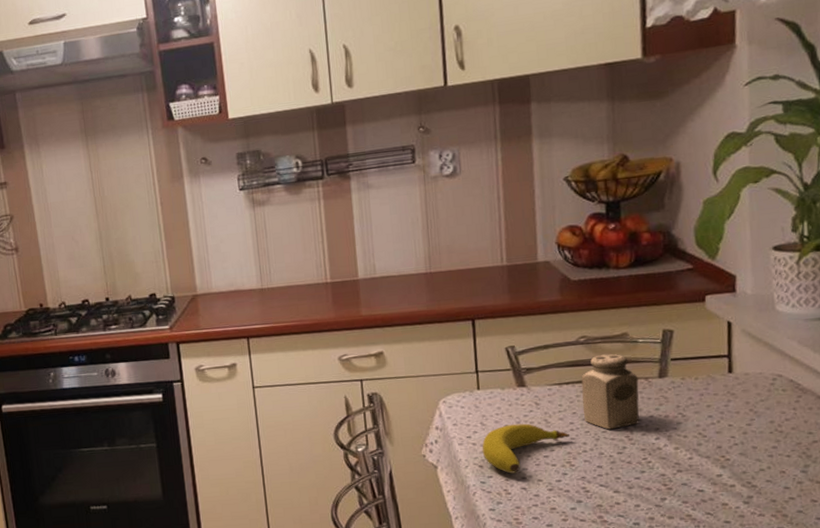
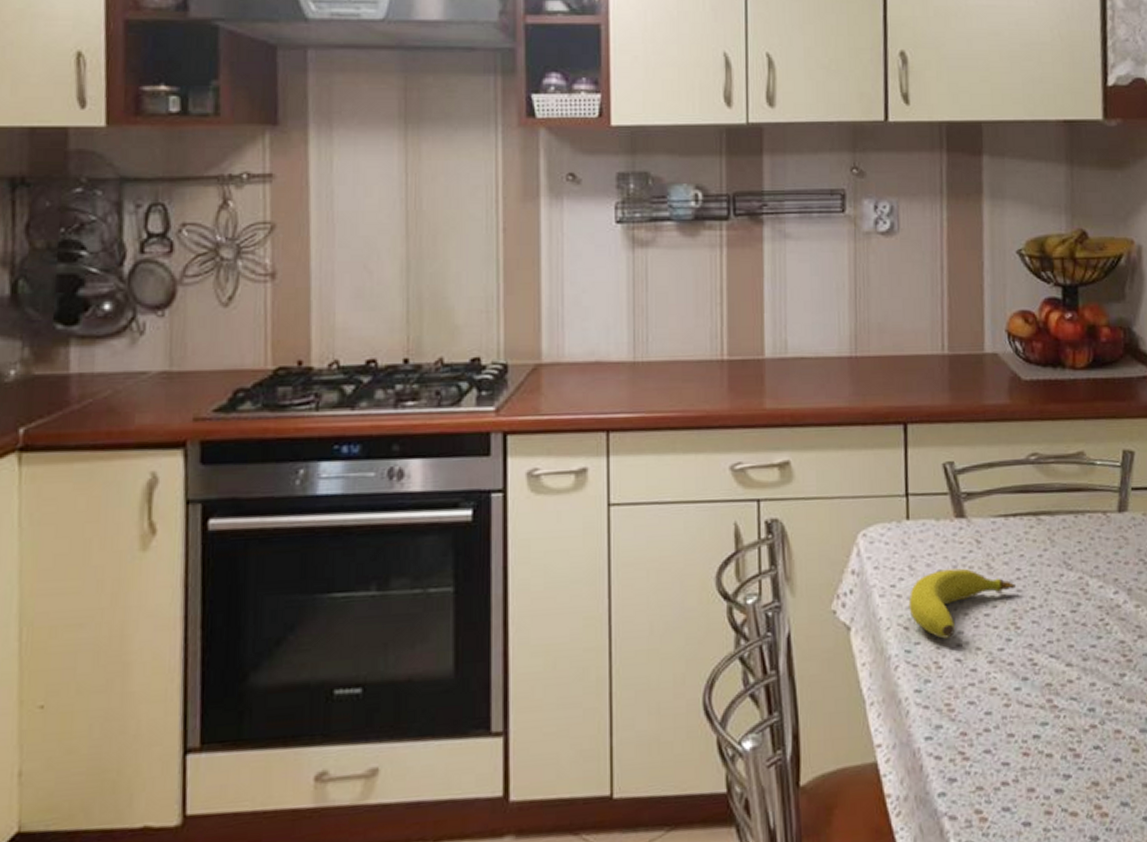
salt shaker: present [581,354,640,430] -> none [1031,478,1096,579]

